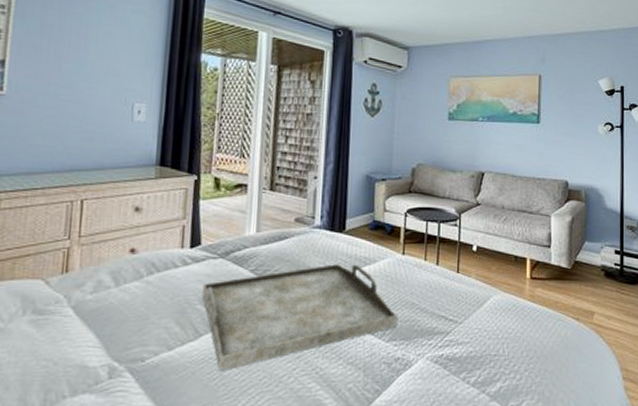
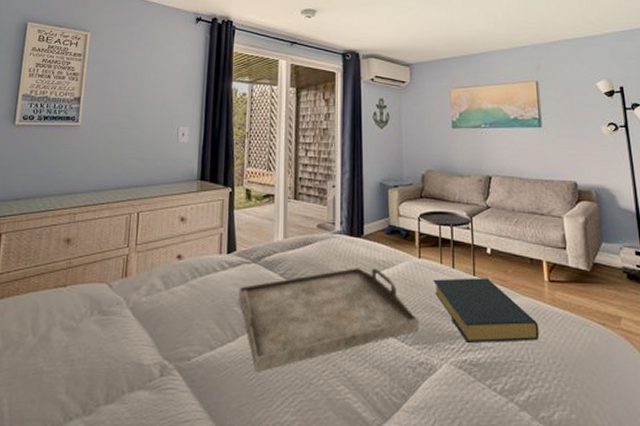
hardback book: none [416,275,516,338] -> present [433,278,539,343]

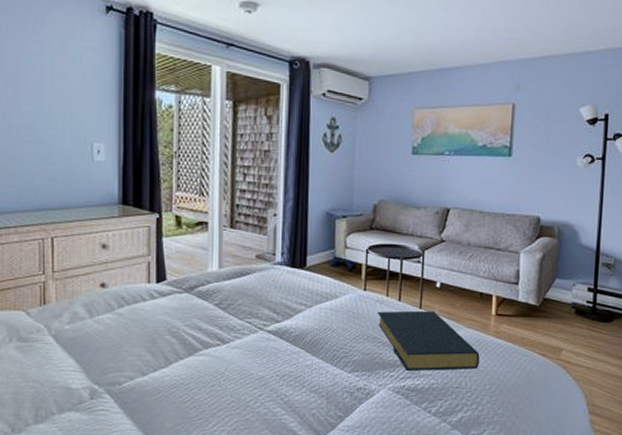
serving tray: present [239,268,419,372] -> none [171,299,359,396]

